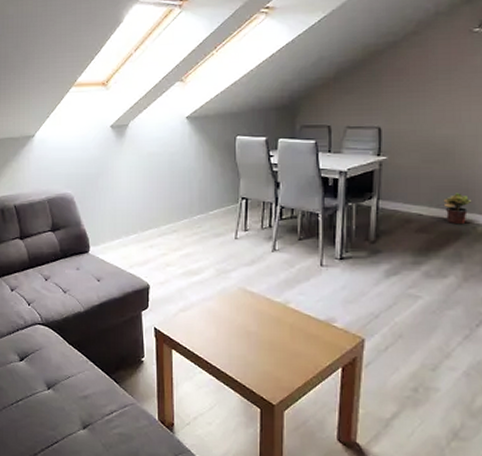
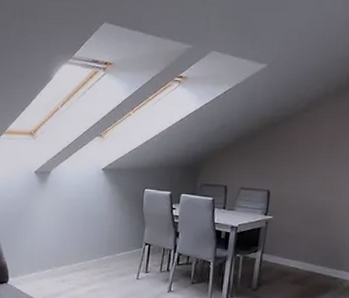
potted plant: present [443,193,472,223] -> none [317,252,342,279]

